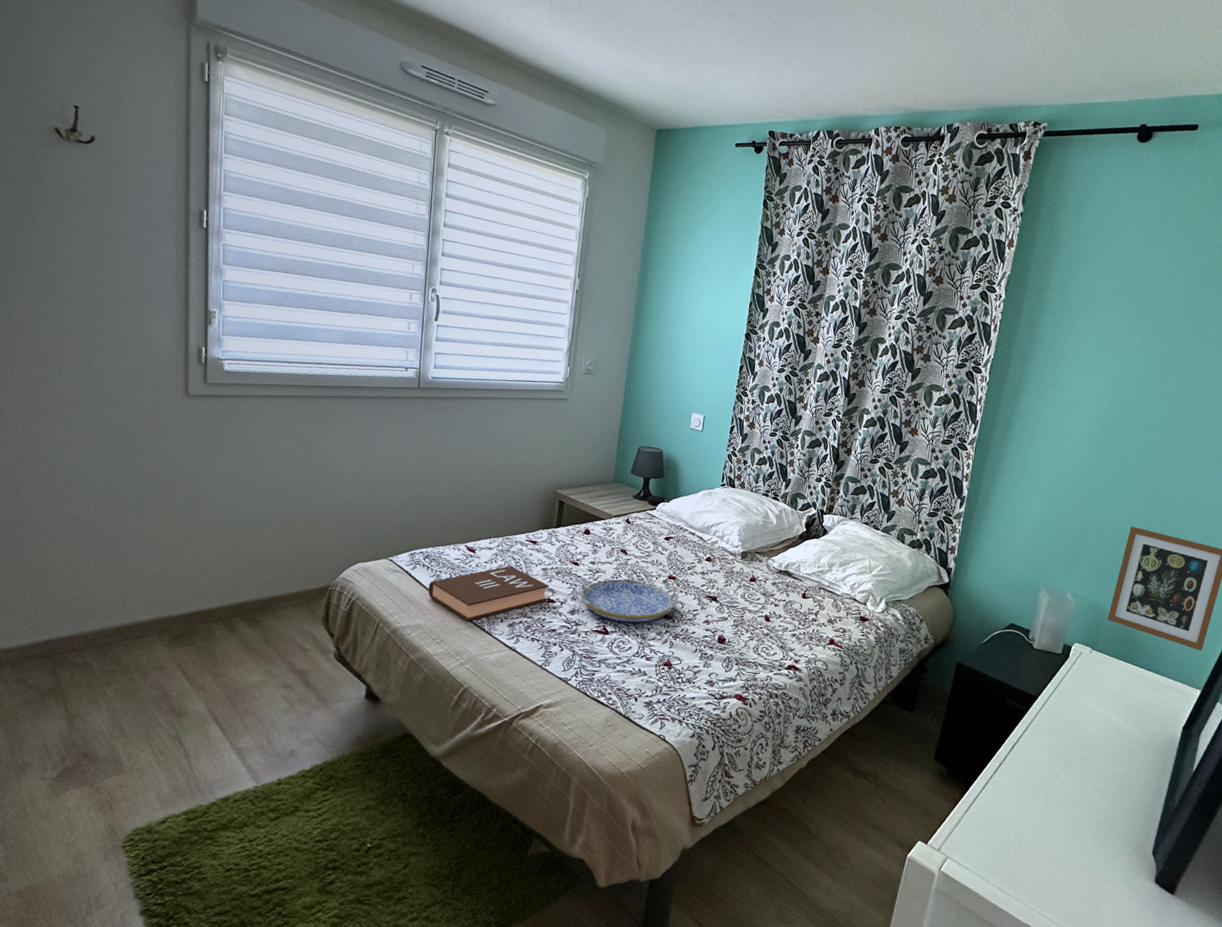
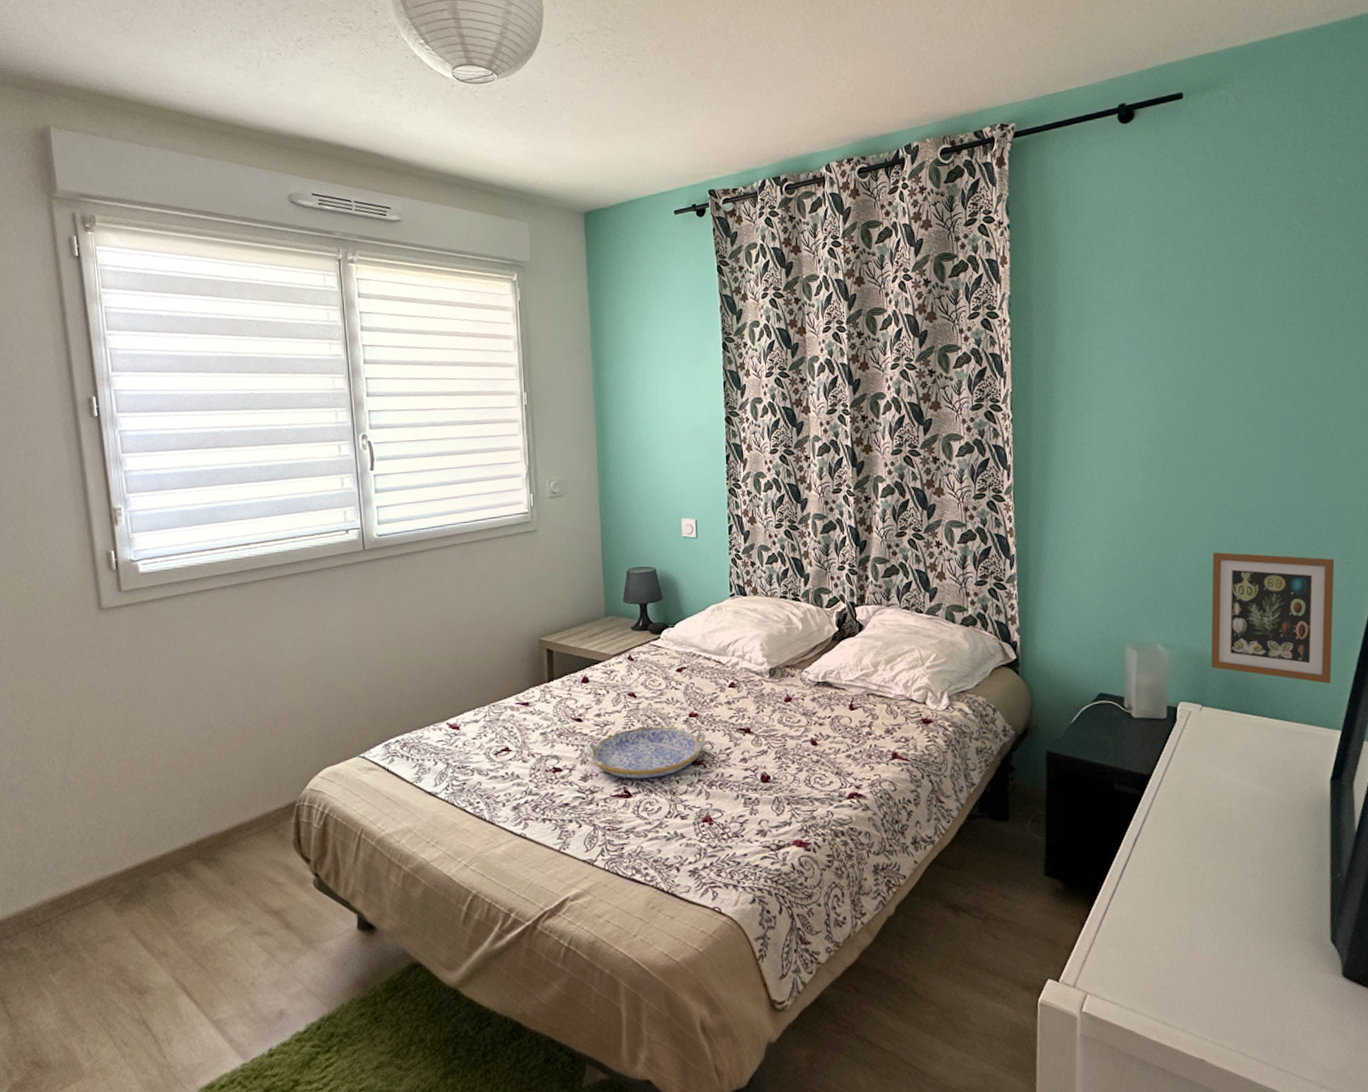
book: present [428,566,550,621] -> none [411,737,554,813]

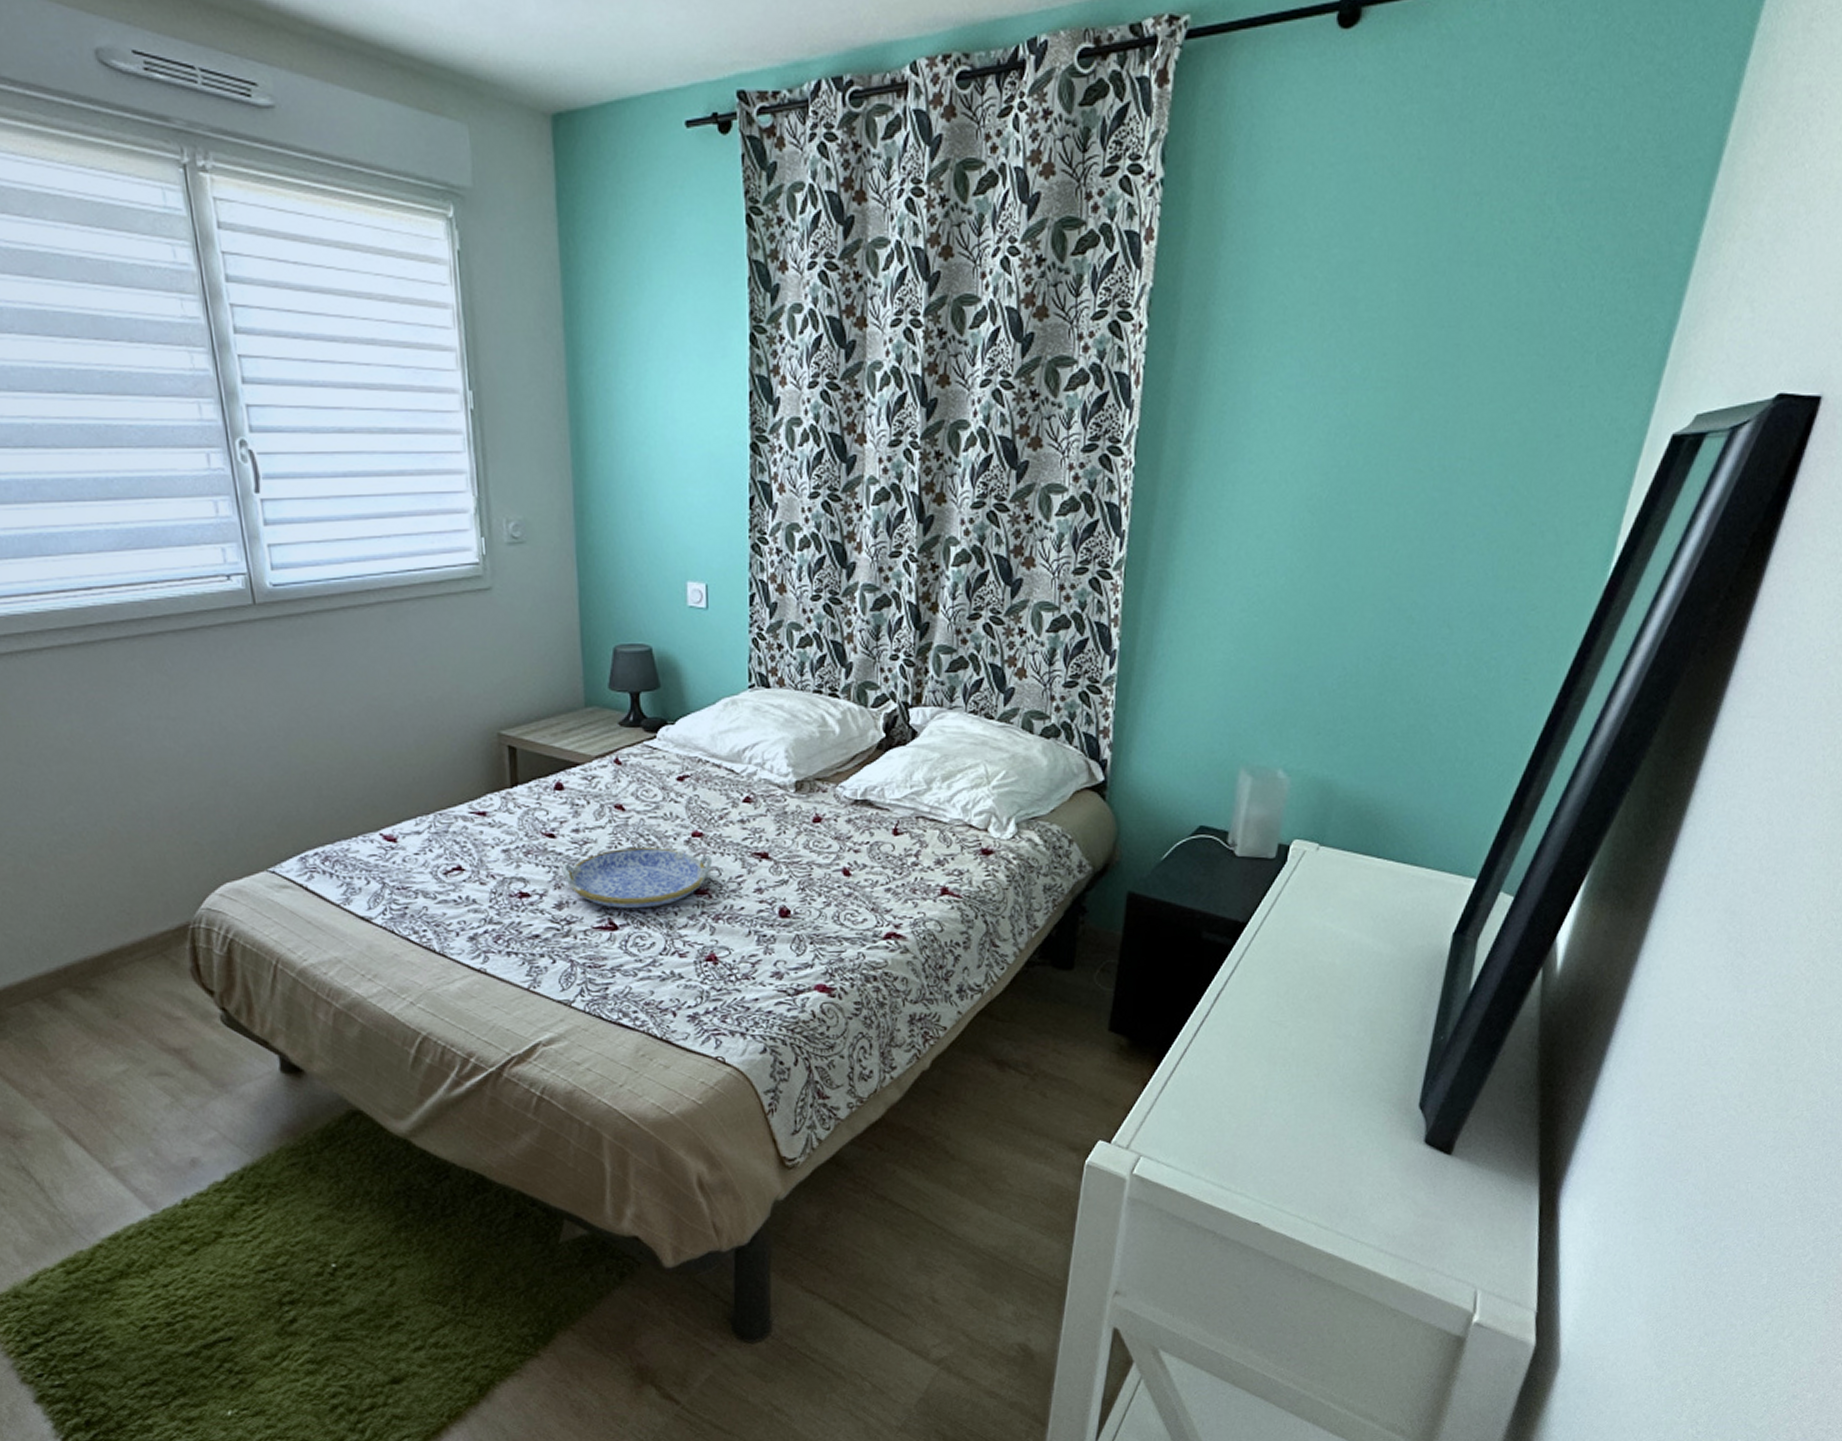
picture frame: present [1210,551,1335,684] -> none [1338,657,1510,824]

